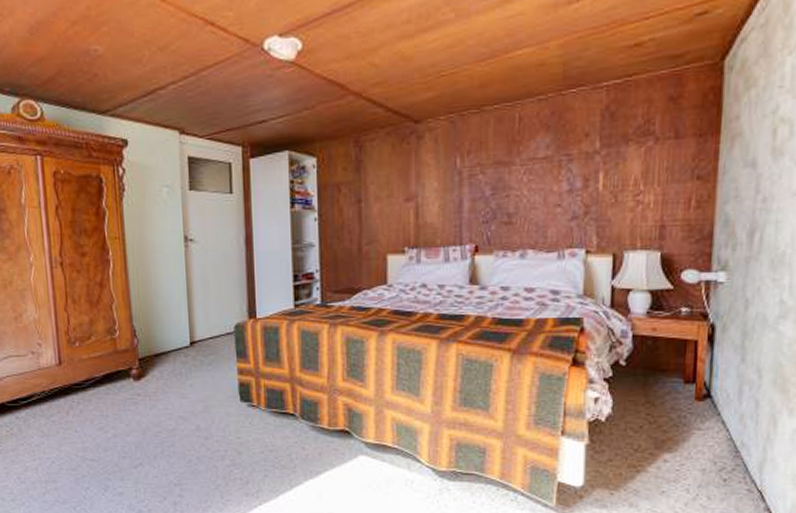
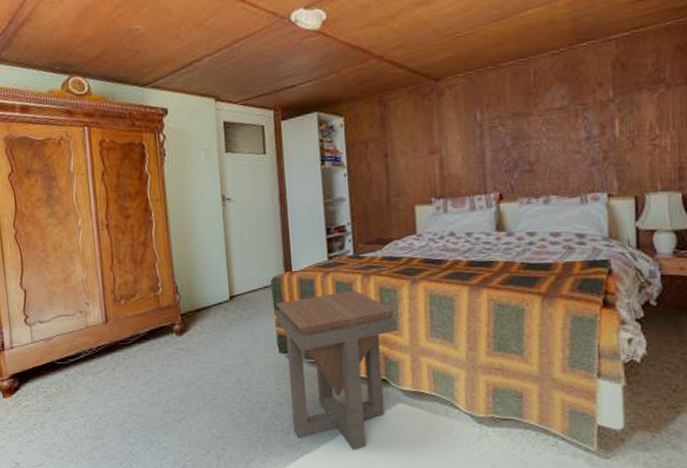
side table: none [238,339,364,500] -> present [275,289,398,450]

